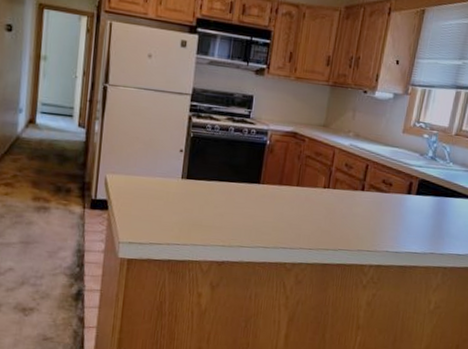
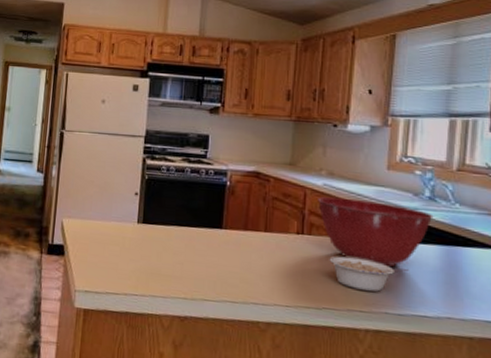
mixing bowl: none [344,156,432,215] -> present [318,197,434,267]
legume: none [348,206,408,235] -> present [329,256,409,292]

